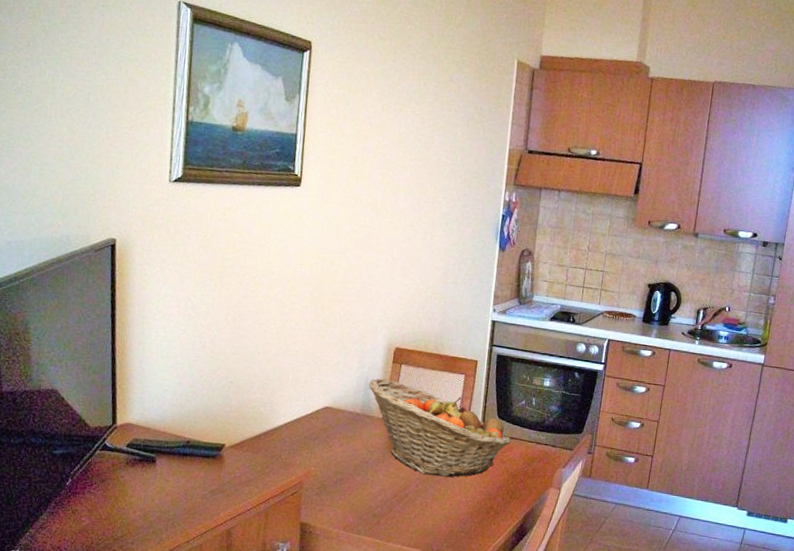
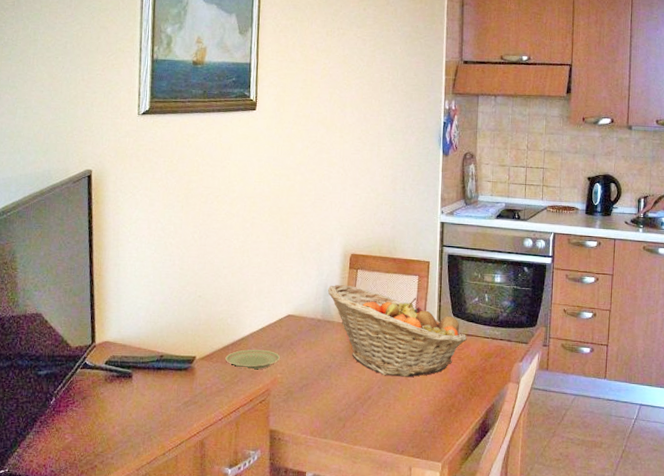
plate: none [256,440,315,462] -> present [225,349,280,370]

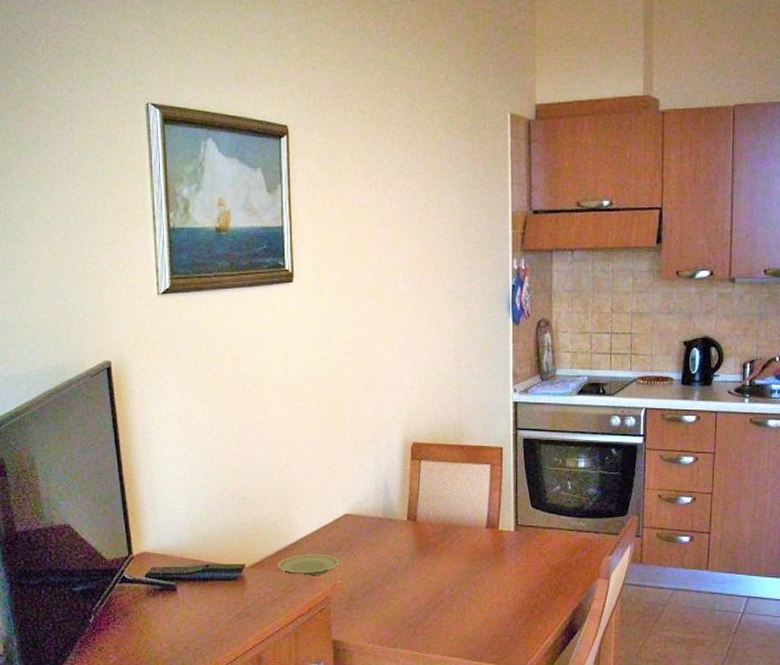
fruit basket: present [327,284,467,377] -> none [388,477,549,578]

